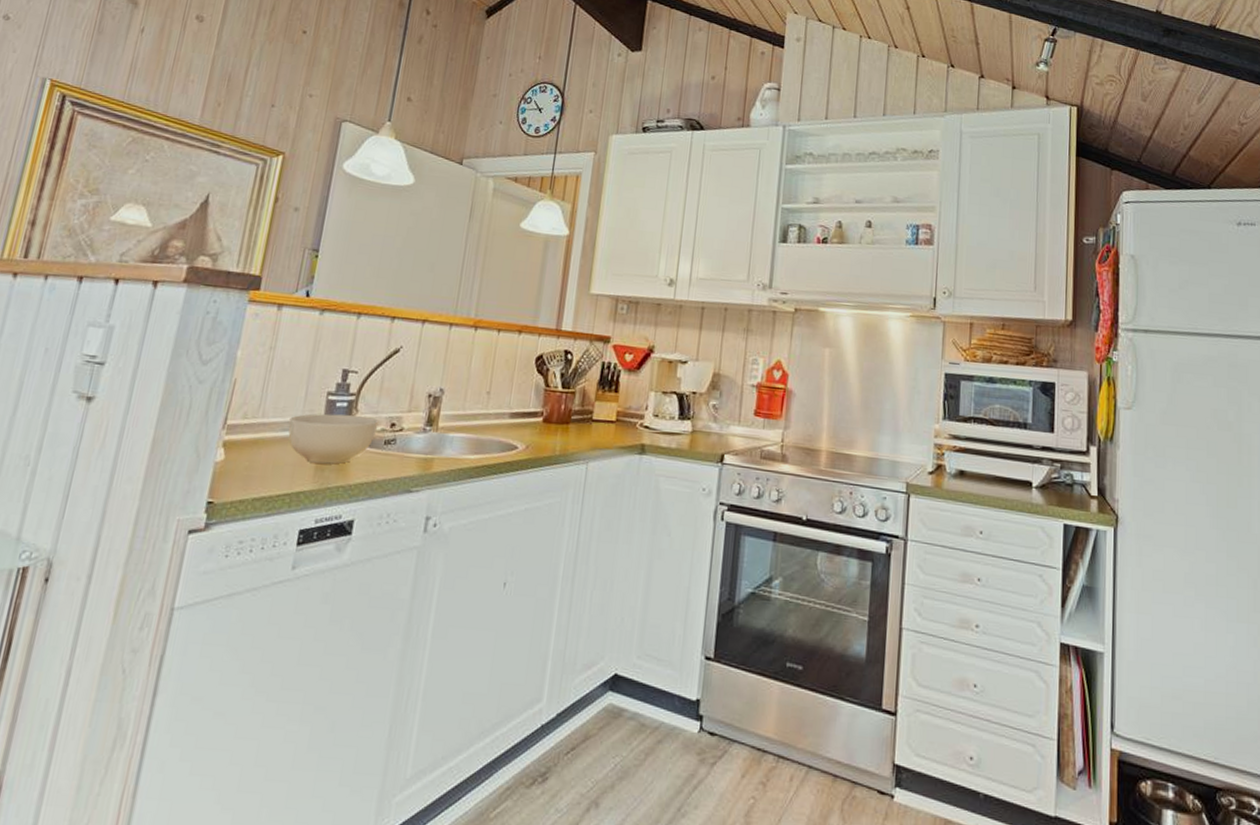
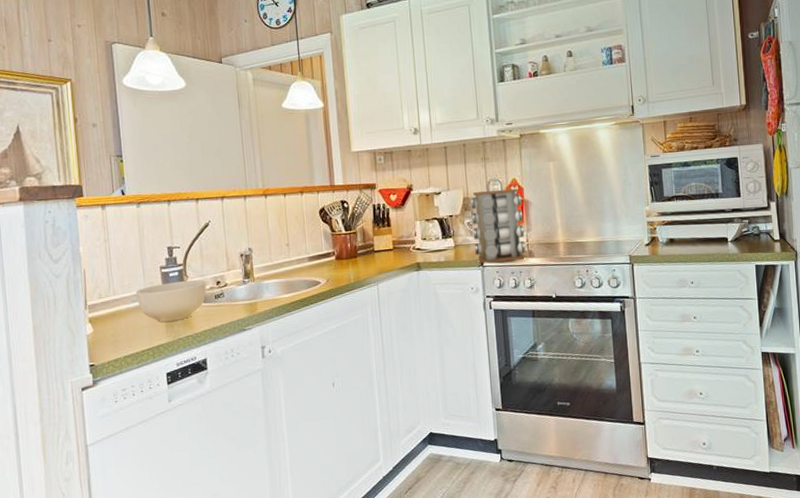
spice rack: none [715,355,784,465] -> present [470,177,526,264]

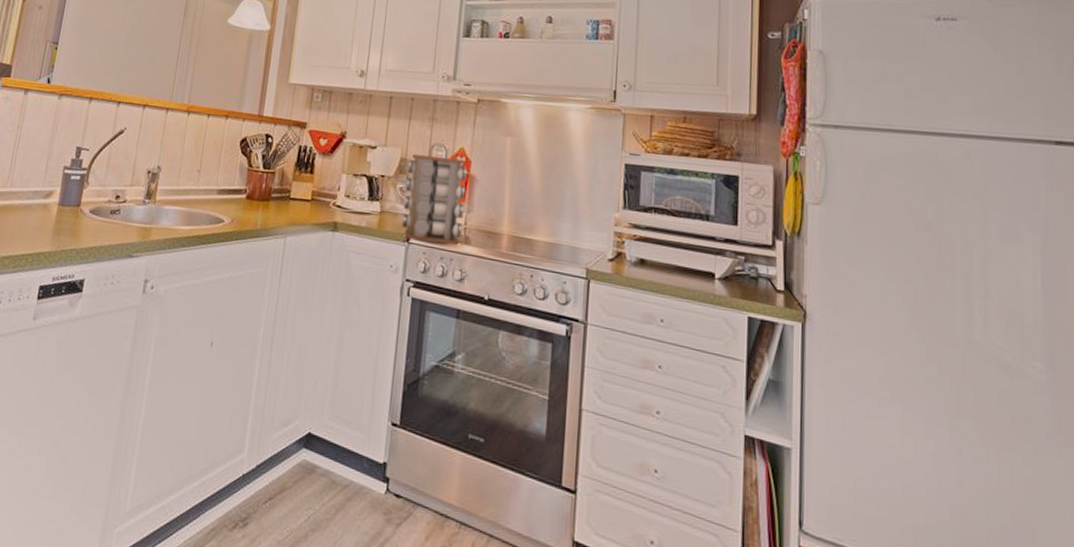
bowl: present [136,280,207,322] -> none [32,185,106,230]

